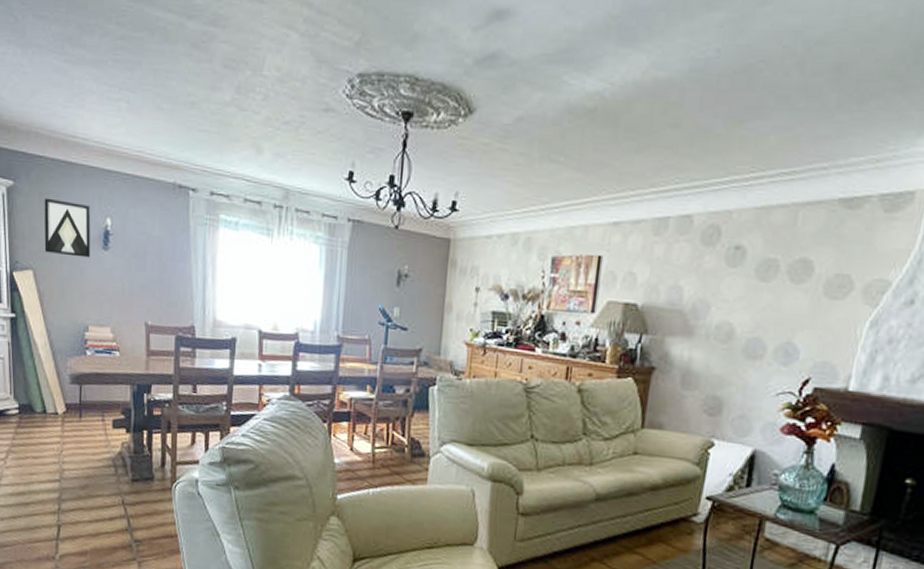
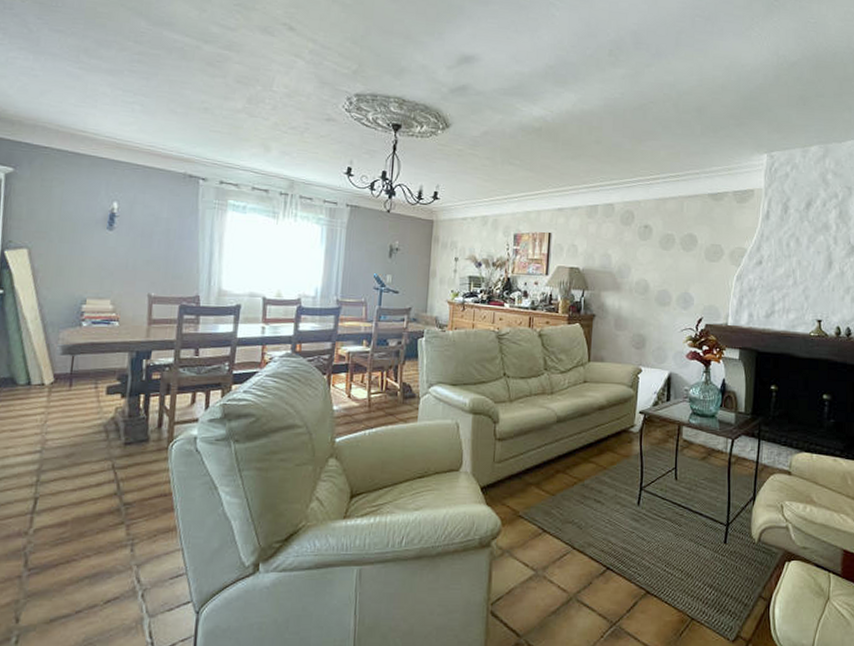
wall art: present [44,198,91,258] -> none [42,183,97,237]

